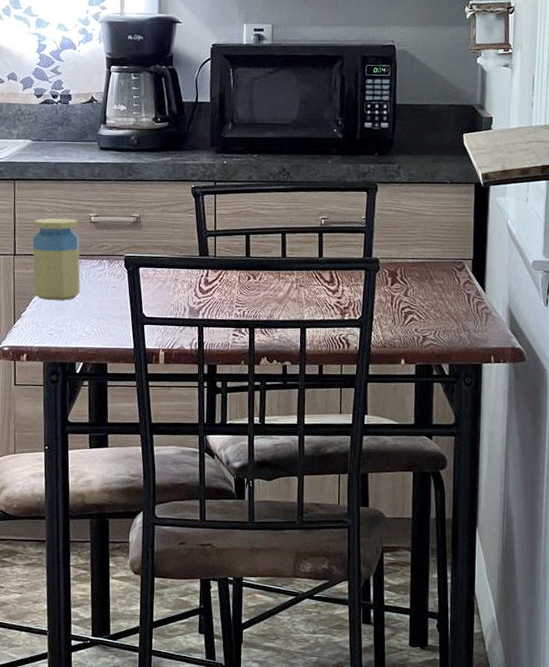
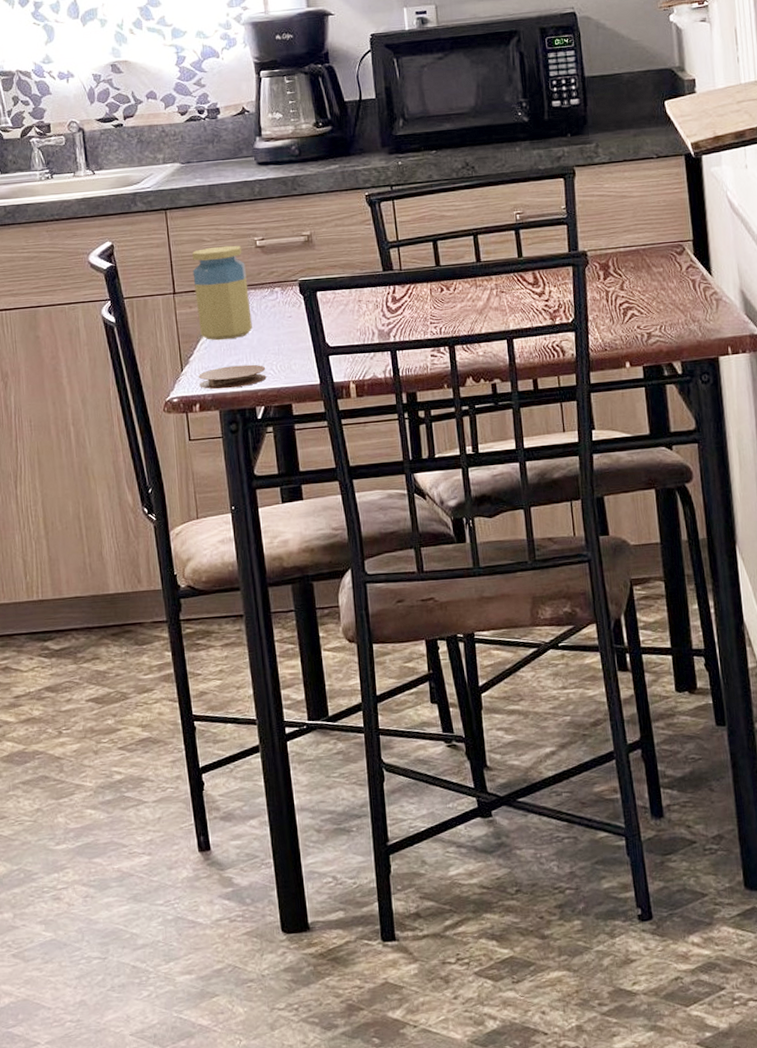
coaster: none [27,324,88,344] -> present [198,364,267,390]

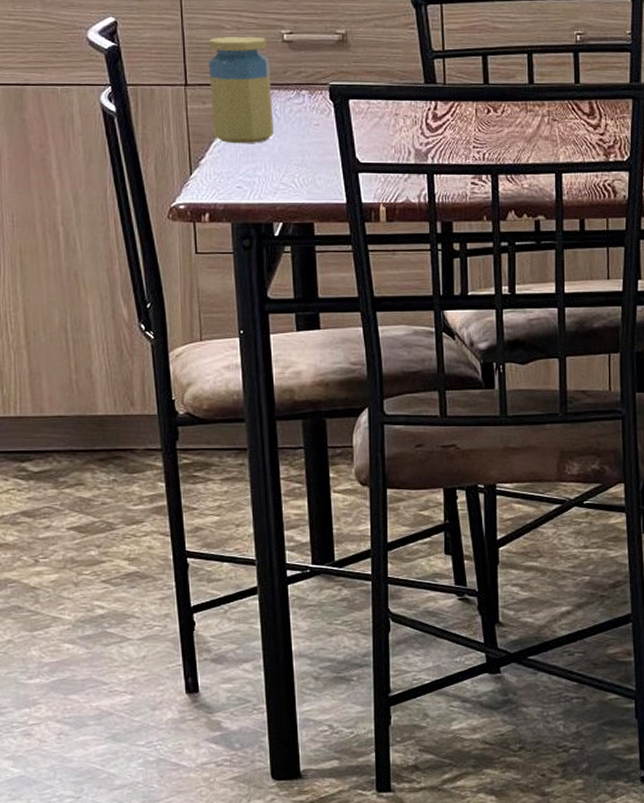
coaster: present [198,364,267,390] -> none [208,174,287,199]

